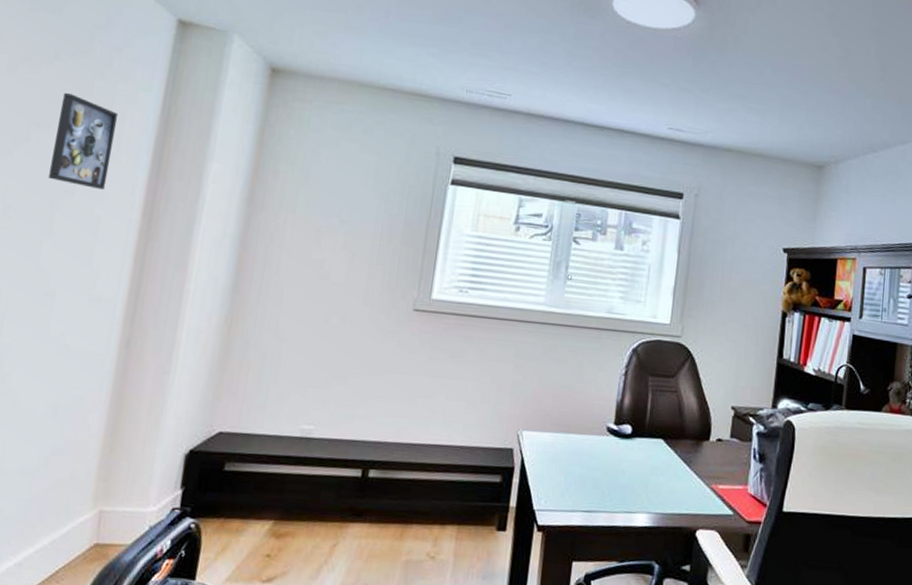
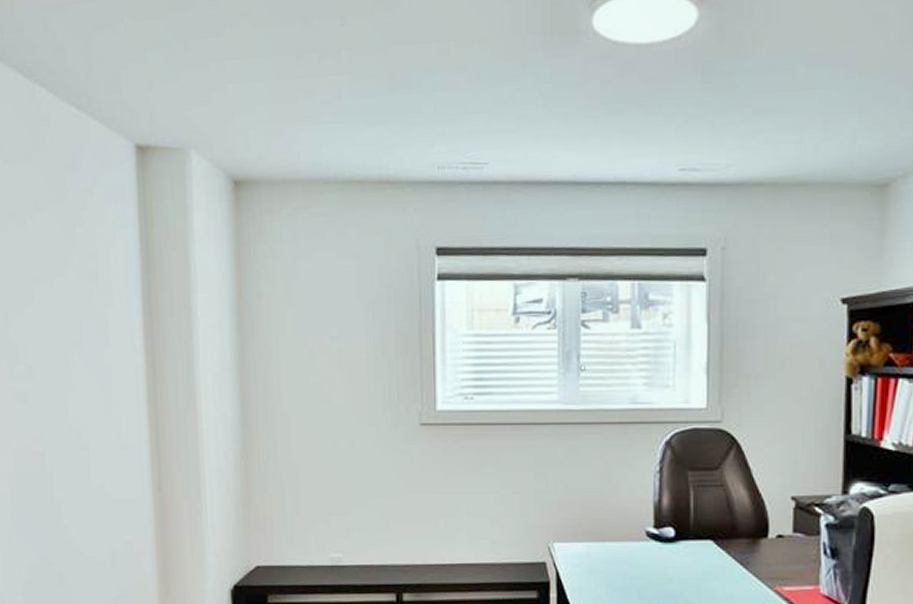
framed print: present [49,92,119,189] -> none [51,243,108,338]

